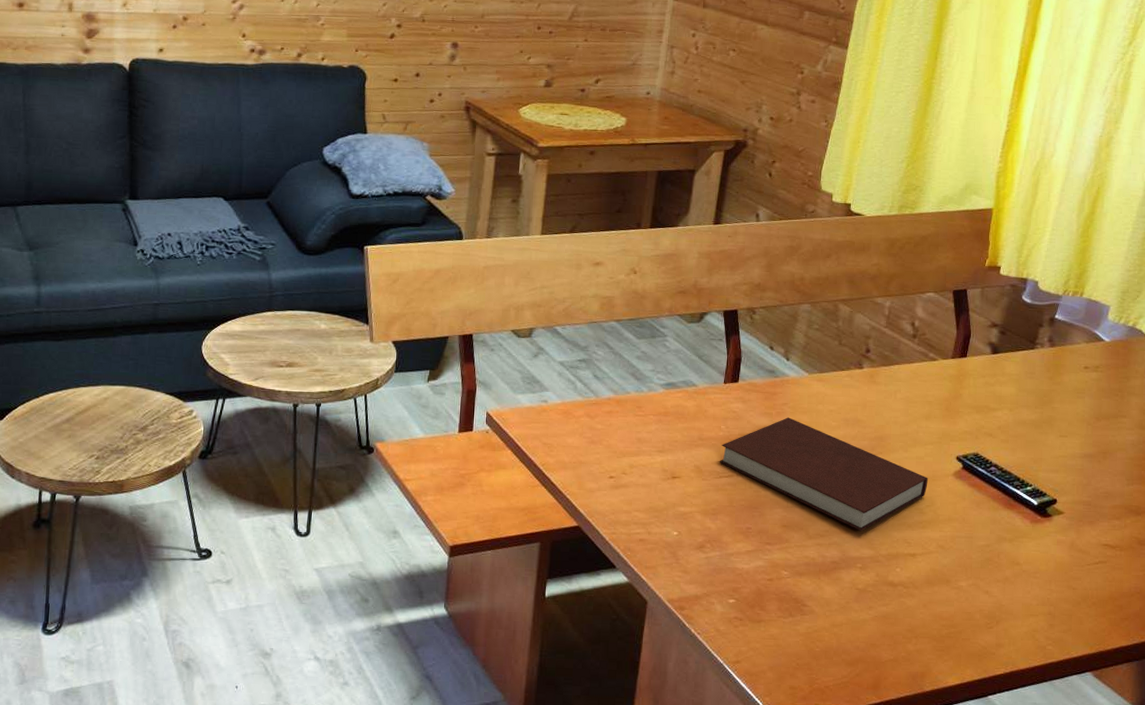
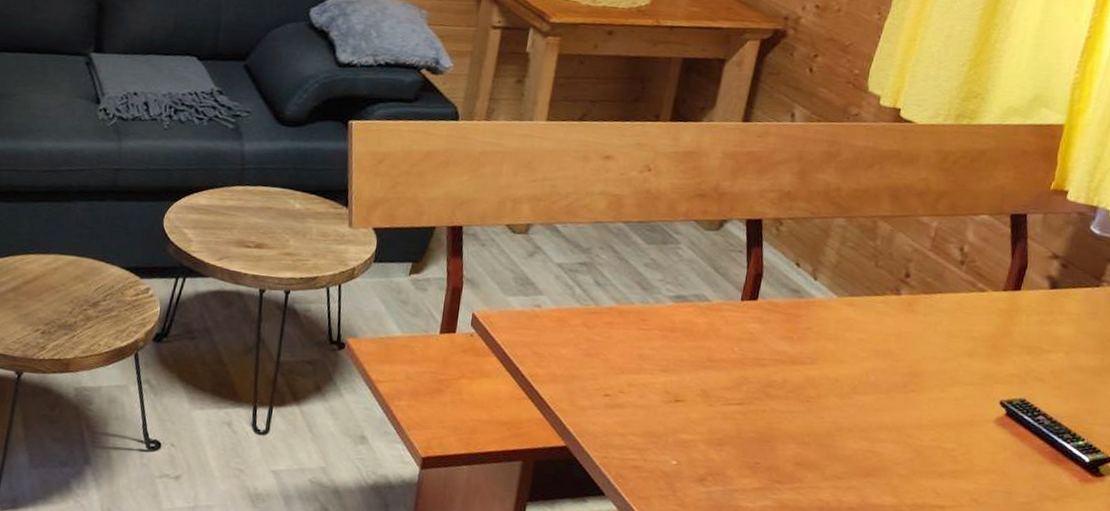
notebook: present [719,417,928,532] -> none [729,343,965,477]

